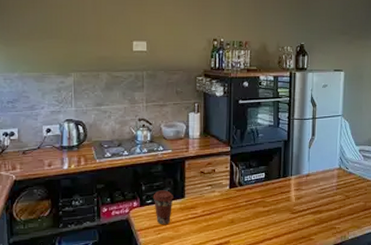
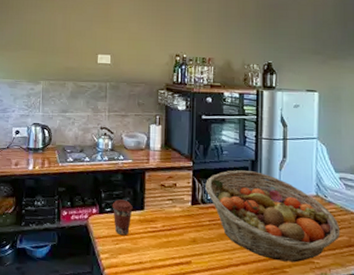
fruit basket: none [242,151,358,230] -> present [205,170,341,263]

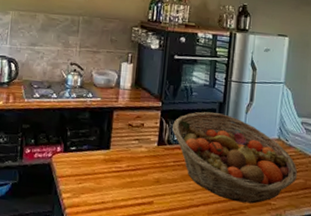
coffee cup: present [112,199,133,236] -> none [77,138,99,175]

